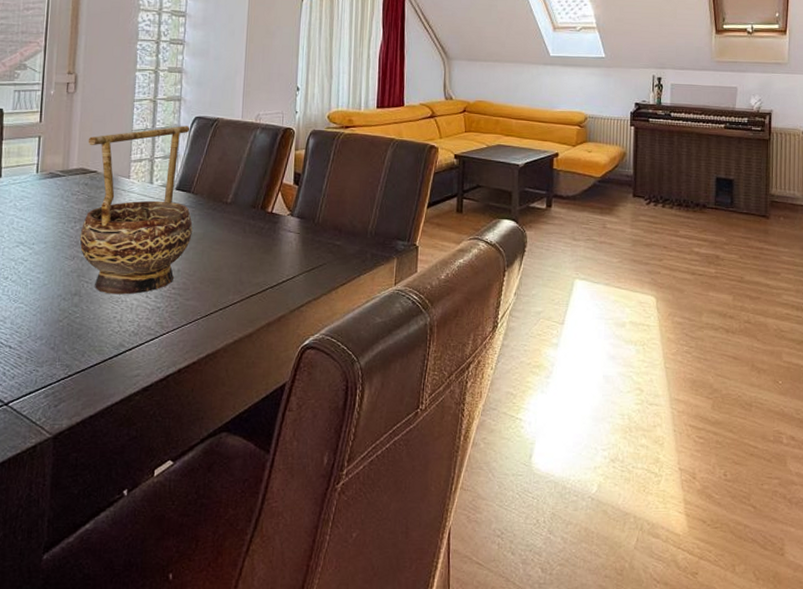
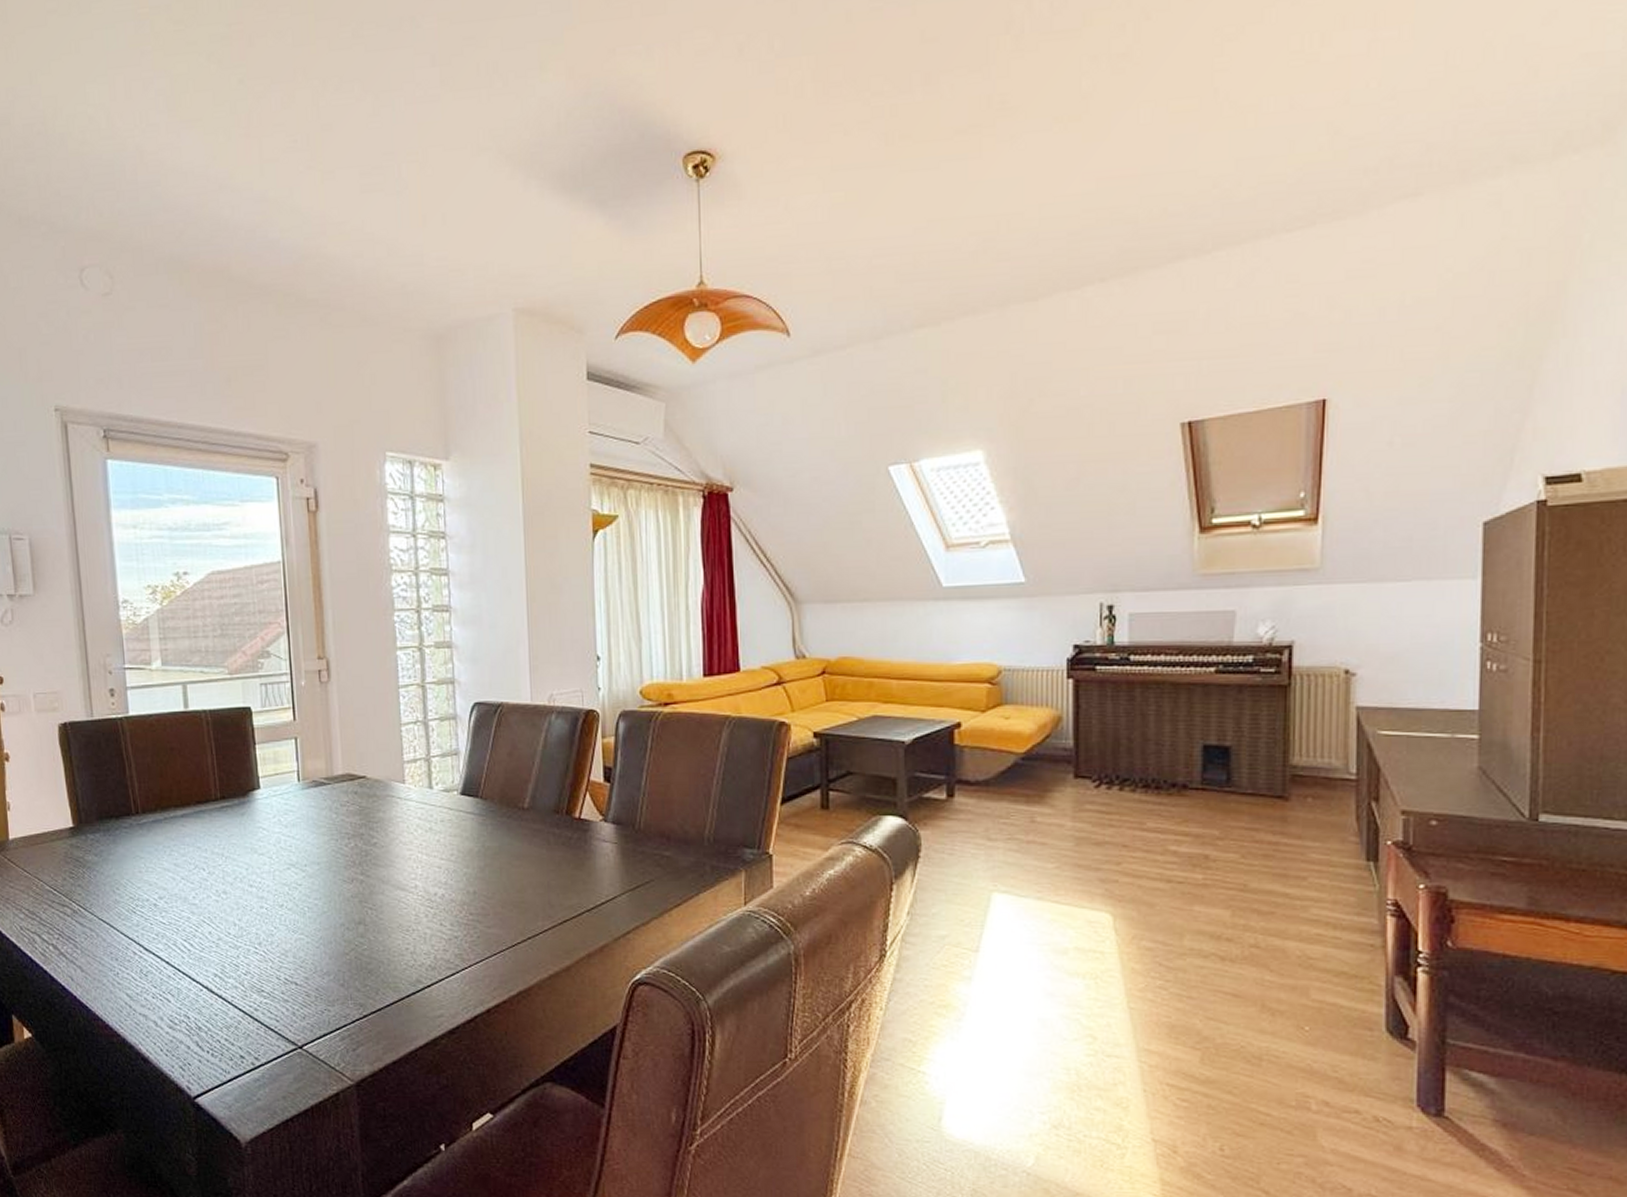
decorative bowl: present [79,126,193,295] -> none [351,715,486,923]

